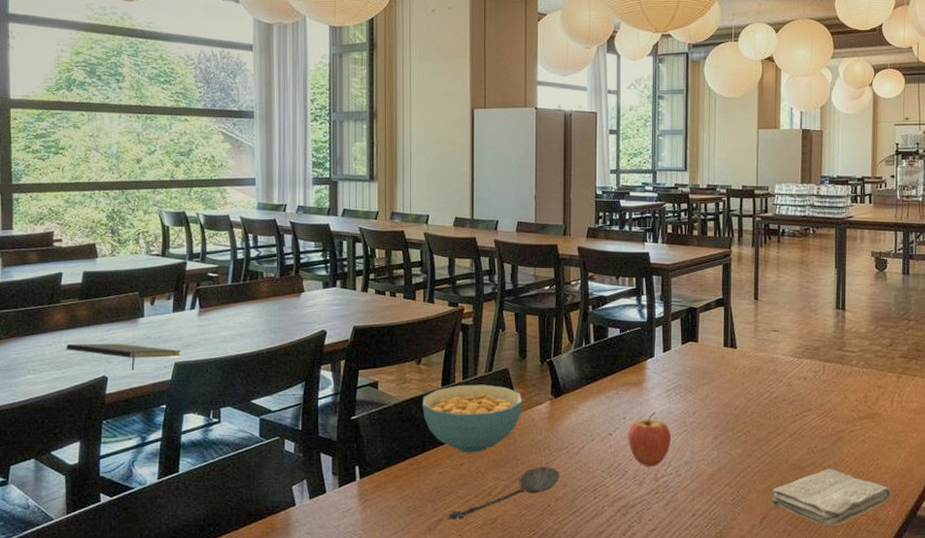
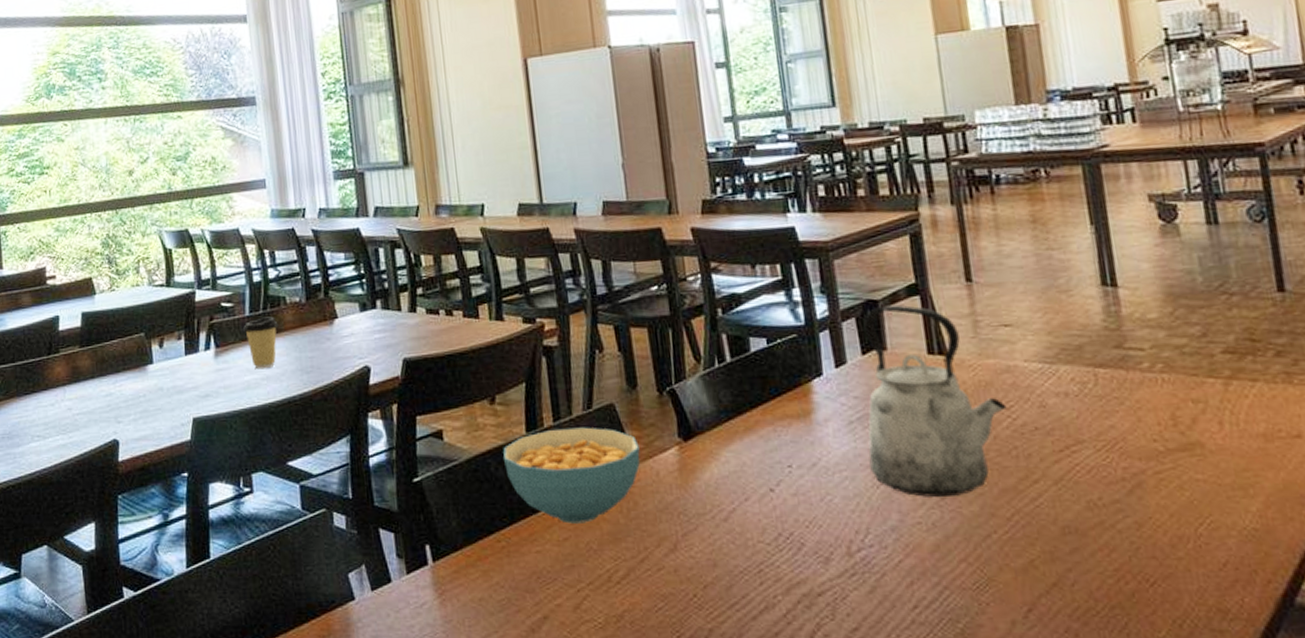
notepad: present [66,343,181,370] -> none [70,397,200,431]
coffee cup: none [225,287,255,328] -> present [243,316,279,370]
spoon: present [447,466,560,521] -> none [554,538,706,618]
fruit: present [628,412,672,468] -> none [797,455,866,537]
kettle: none [677,312,768,443] -> present [863,304,1007,498]
washcloth: present [771,468,892,526] -> none [1036,531,1244,623]

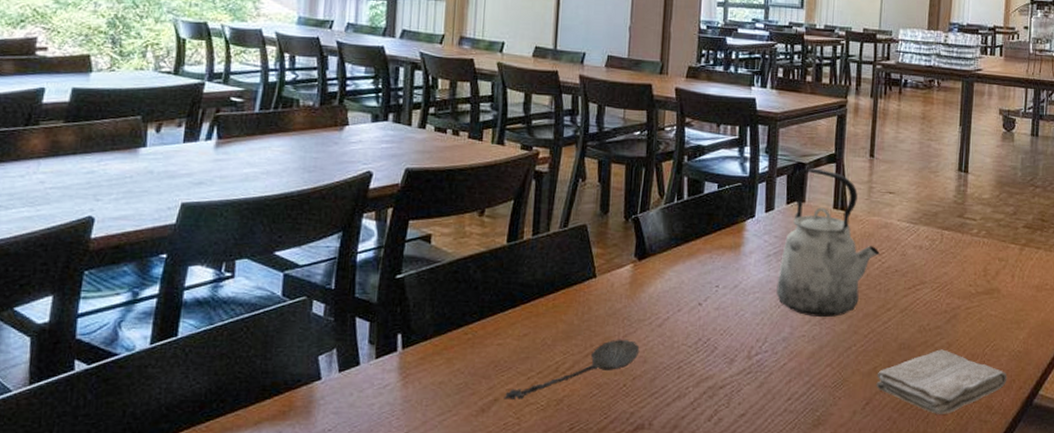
coffee cup: present [243,316,279,370] -> none [250,116,288,164]
cereal bowl: present [503,427,641,524] -> none [483,242,601,322]
spoon: none [554,538,706,618] -> present [504,339,640,401]
washcloth: none [1036,531,1244,623] -> present [876,349,1007,414]

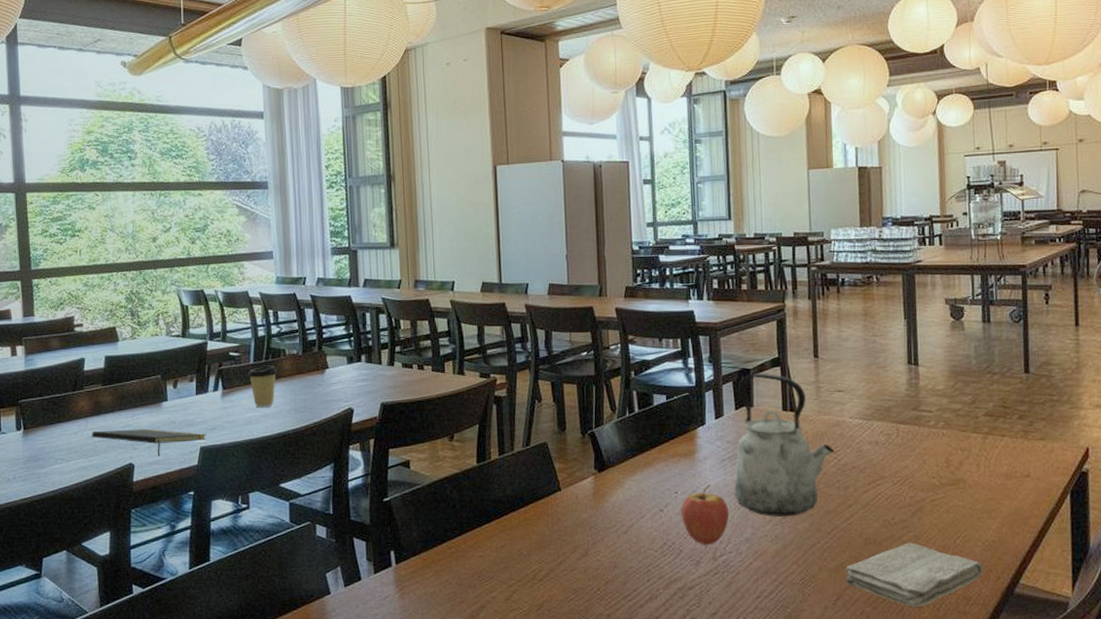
notepad: none [43,175,191,211] -> present [92,428,207,457]
coffee cup: none [250,116,288,164] -> present [248,365,278,408]
spoon: present [504,339,640,401] -> none [489,546,609,607]
fruit: none [719,280,769,344] -> present [680,484,730,546]

